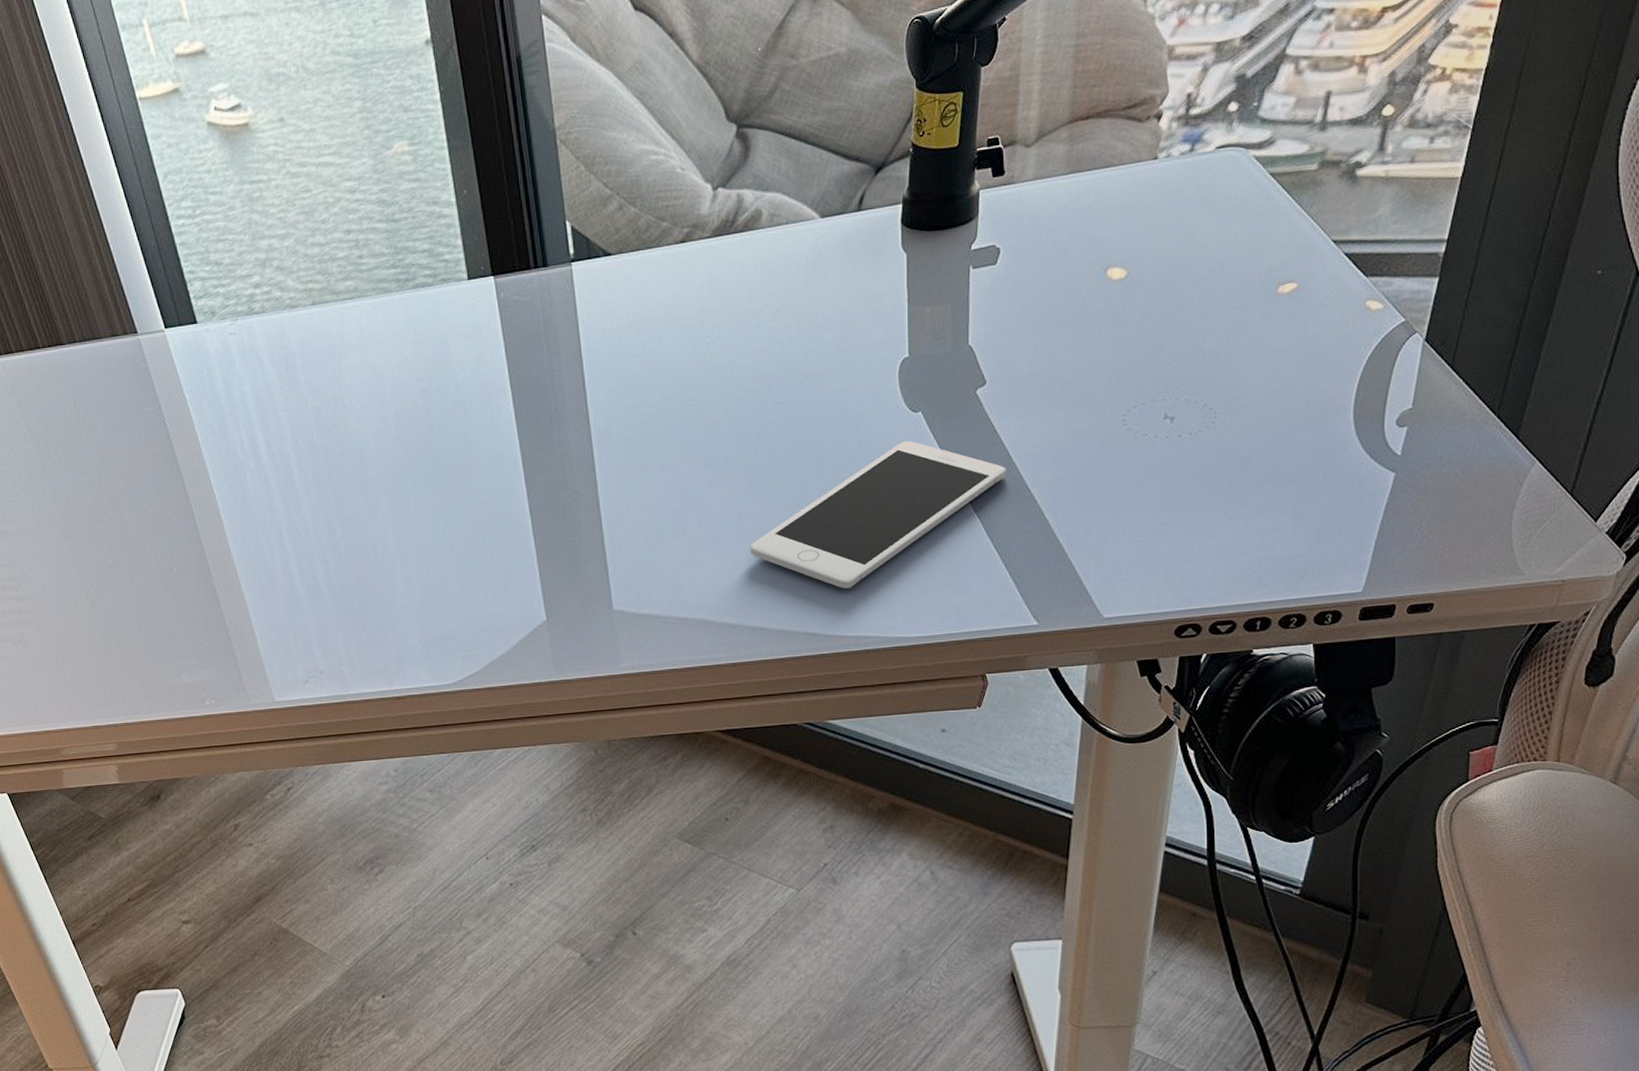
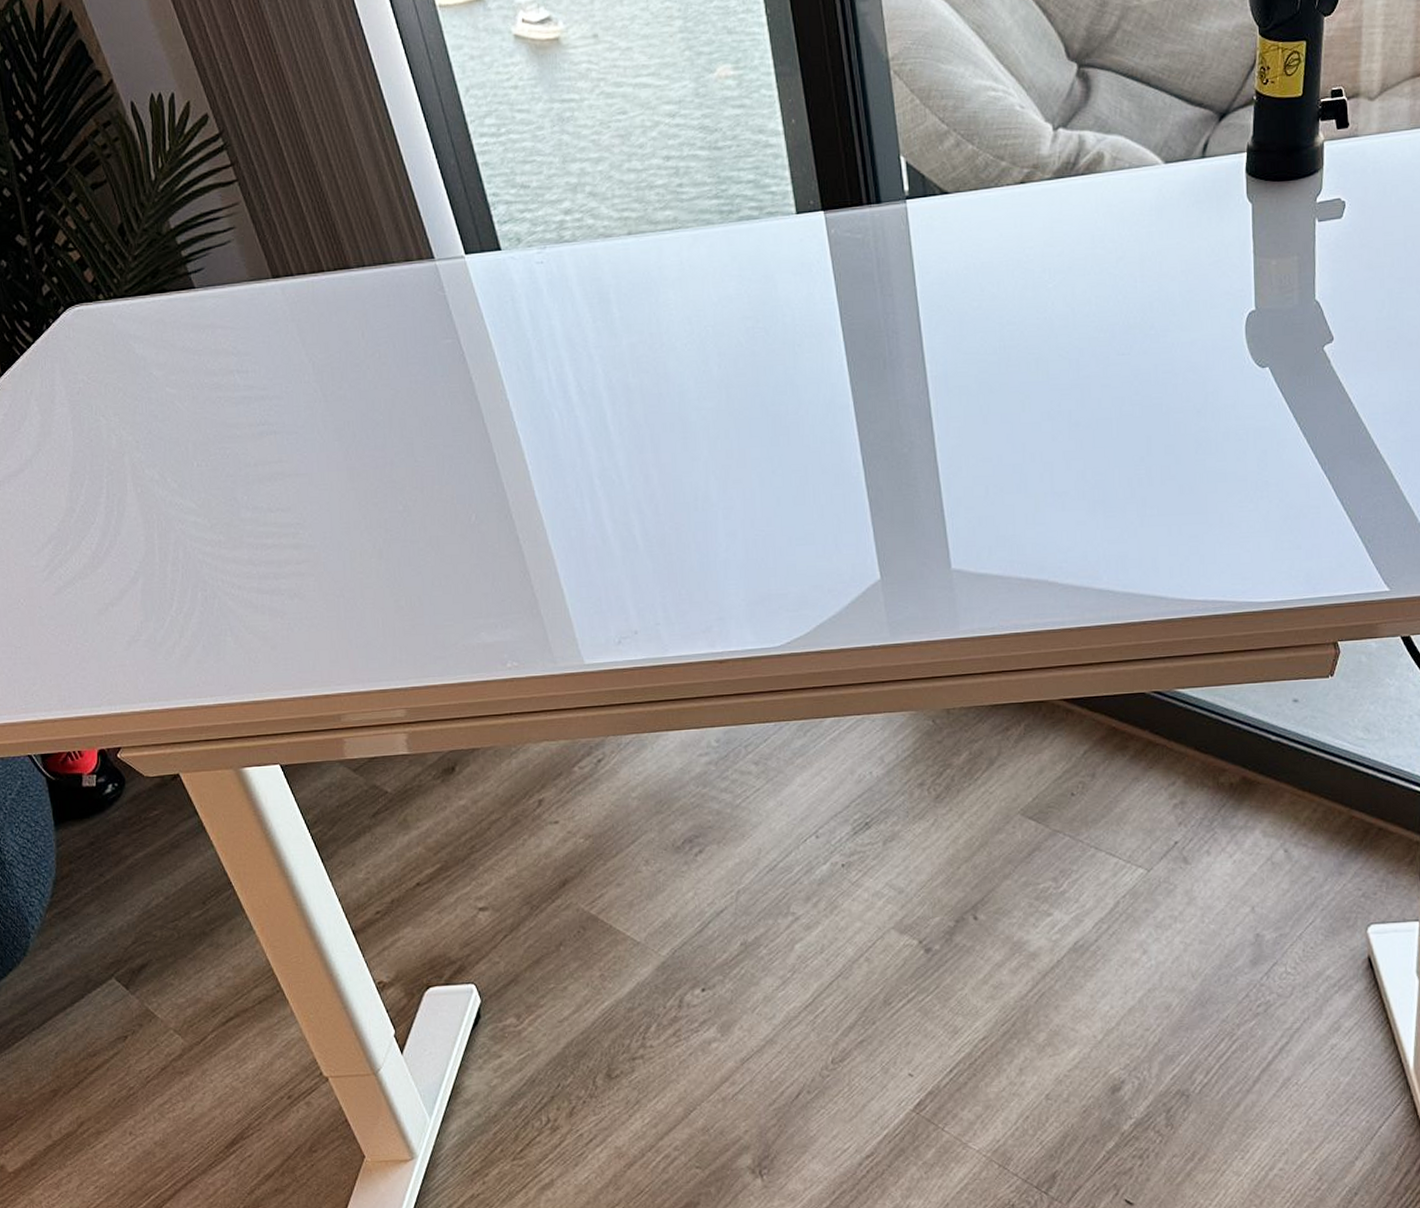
cell phone: present [750,440,1006,589] -> none [1094,396,1355,550]

